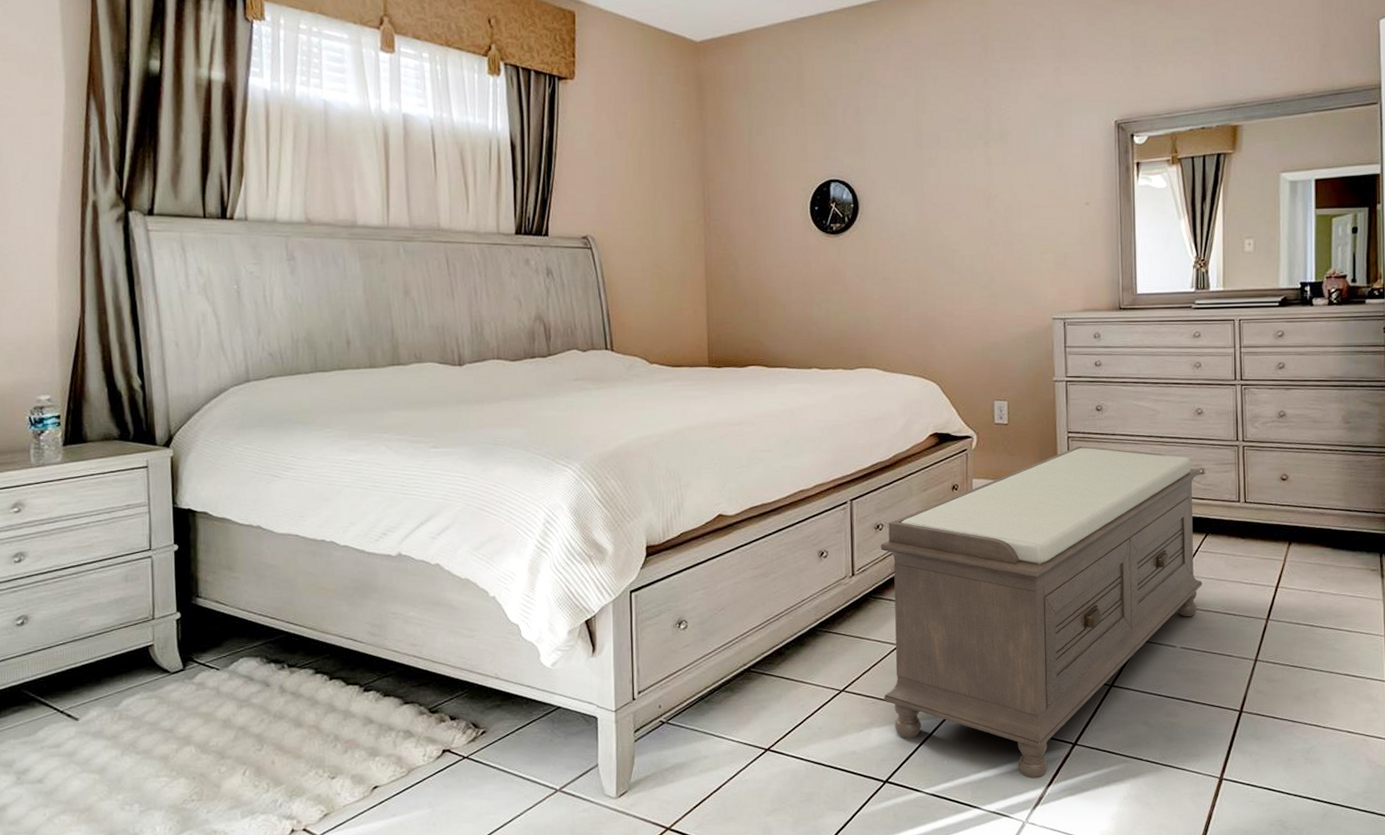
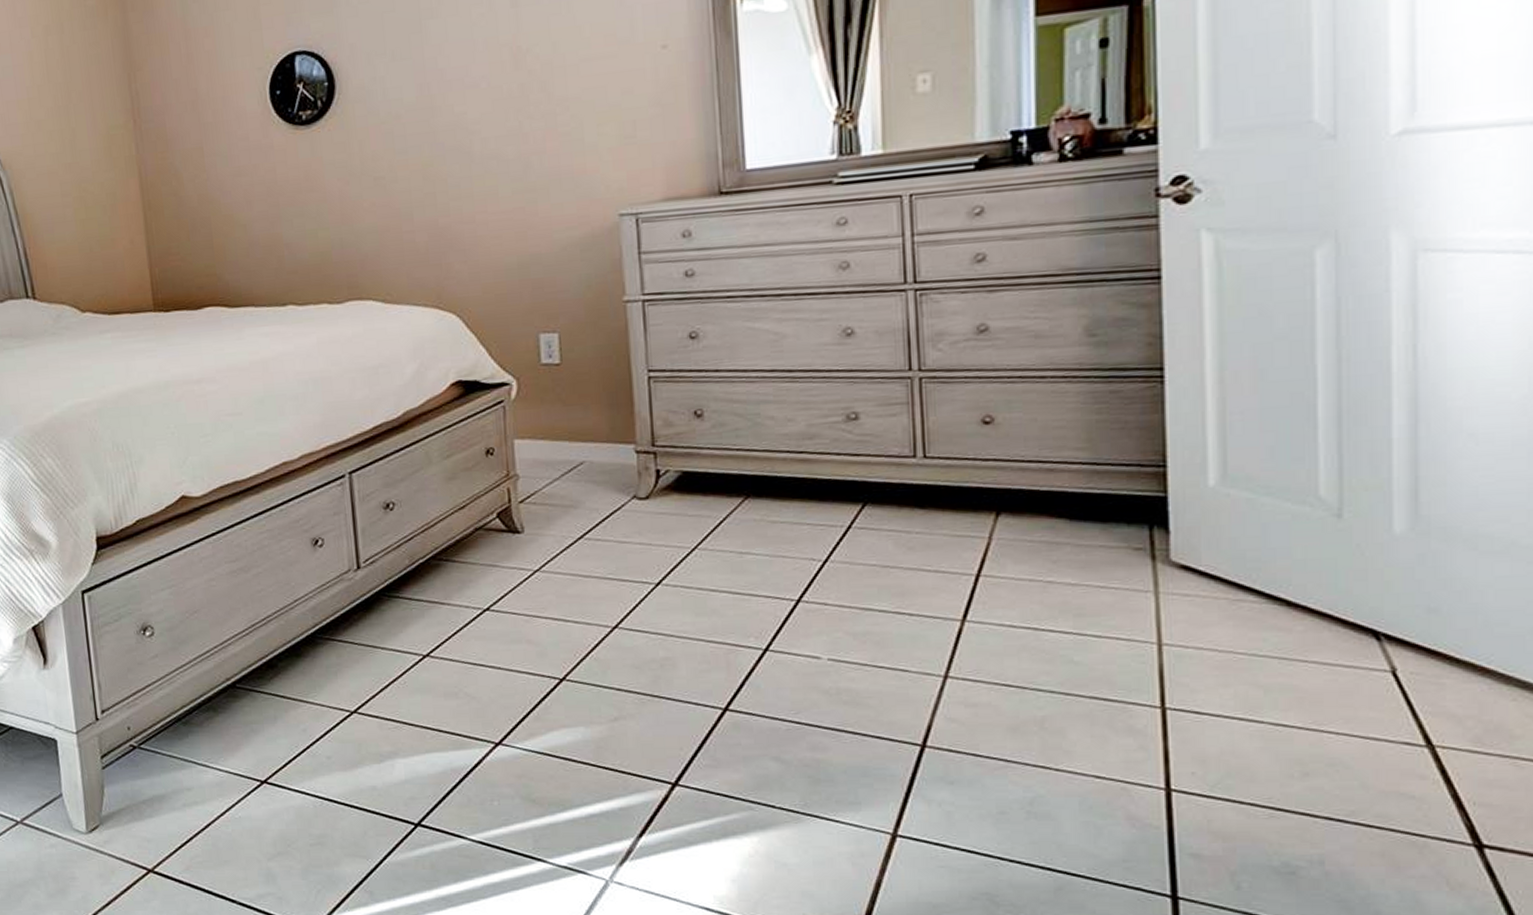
bench: present [880,446,1203,779] -> none [392,388,860,827]

